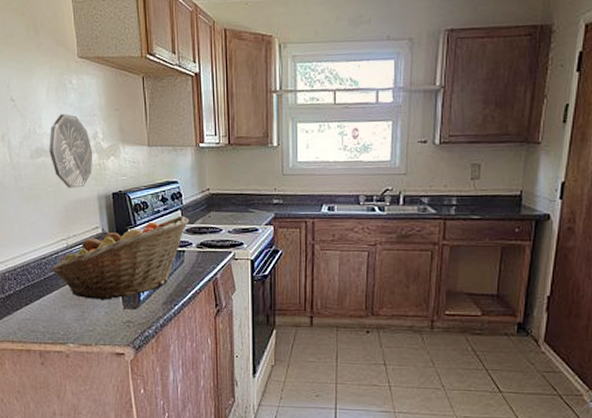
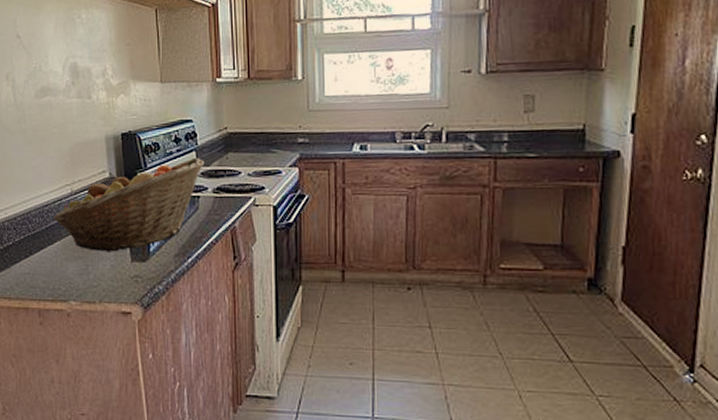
decorative plate: present [49,114,93,188] -> none [55,50,102,129]

